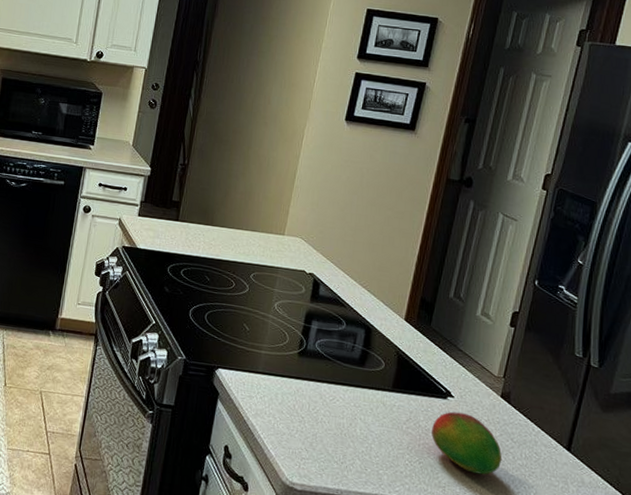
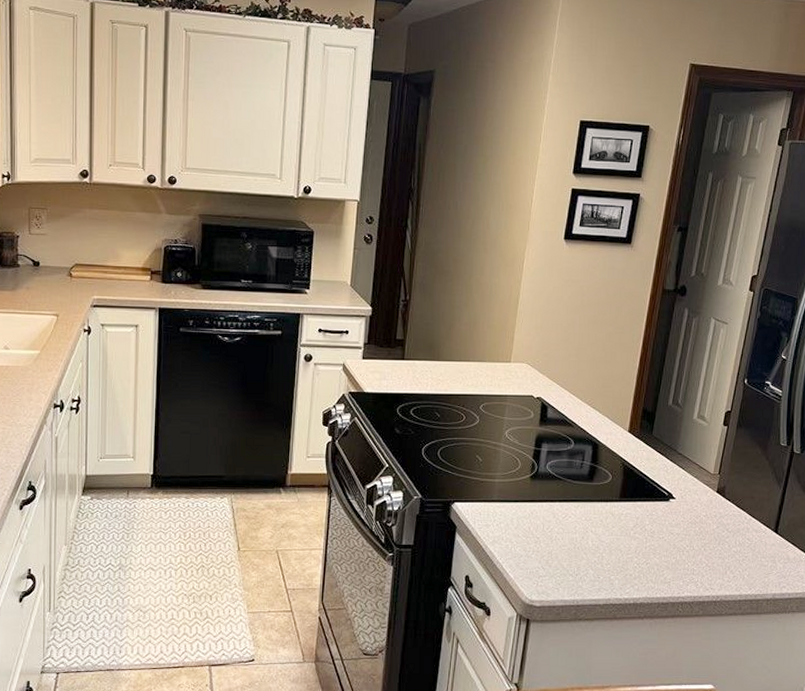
fruit: present [430,411,503,475] -> none [656,512,719,566]

